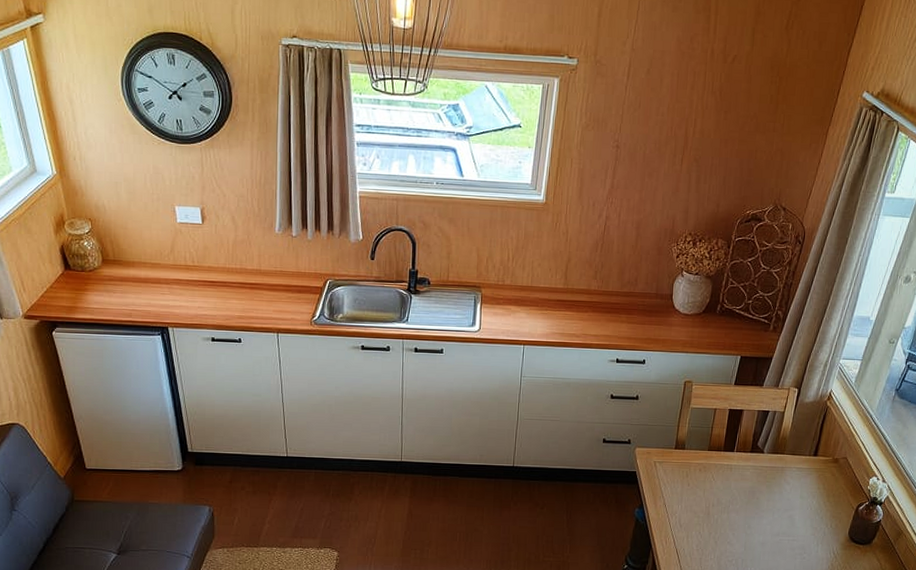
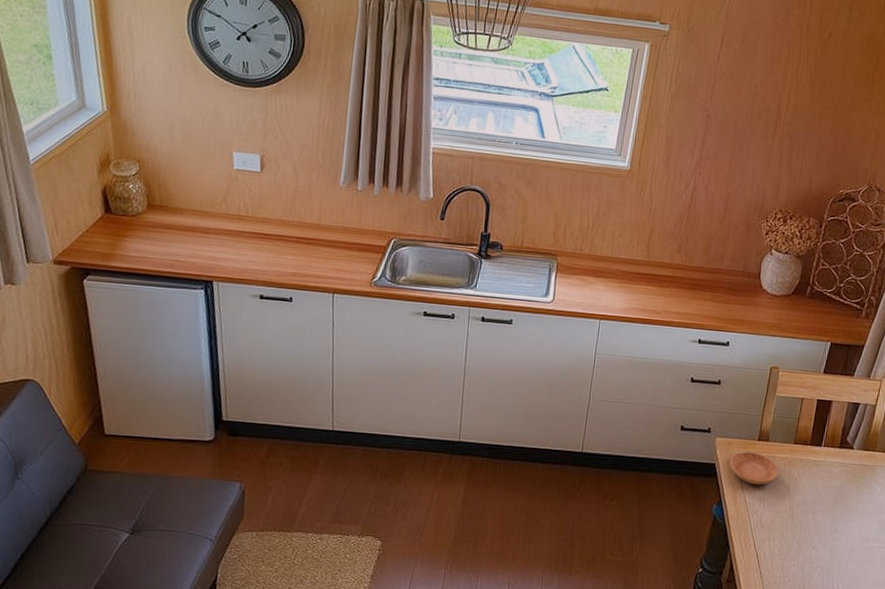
saucer: none [649,459,694,489] -> present [730,451,778,485]

